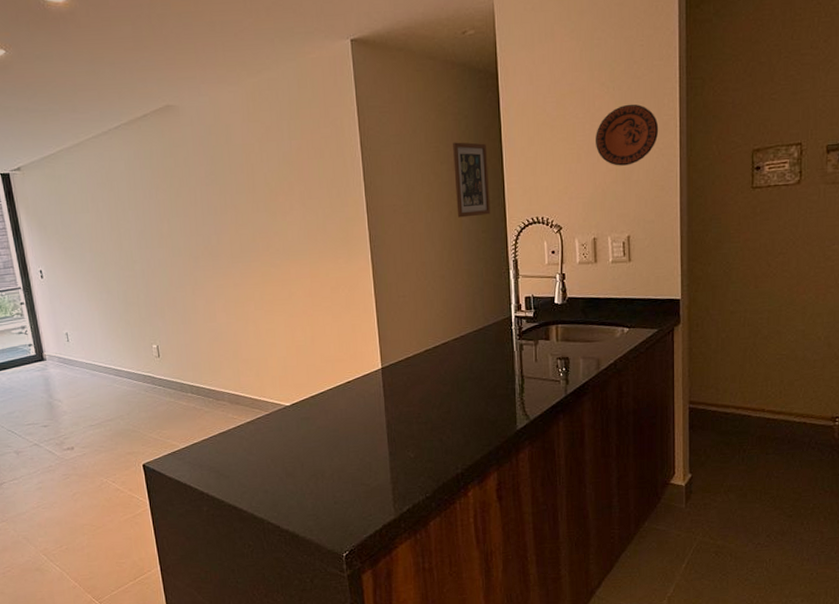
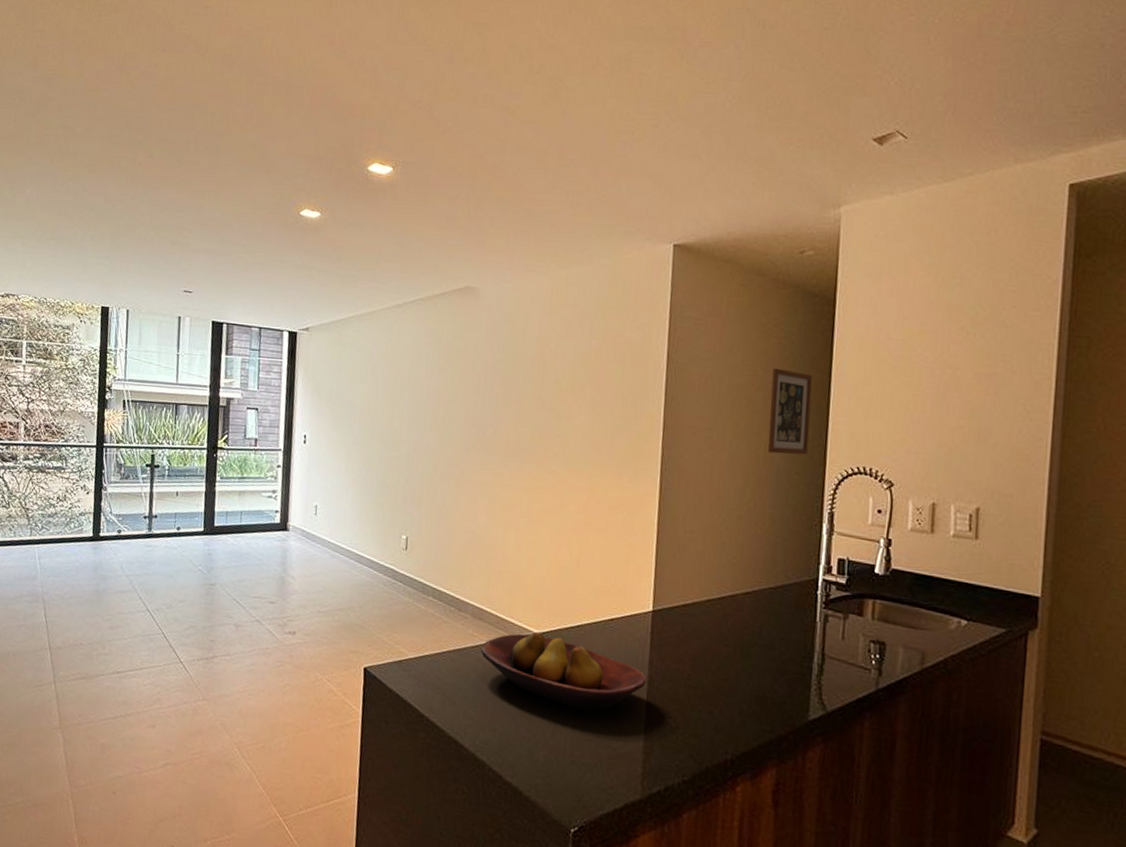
fruit bowl: none [242,404,386,460] -> present [480,631,647,712]
decorative plate: present [596,104,659,166] -> none [946,354,1028,425]

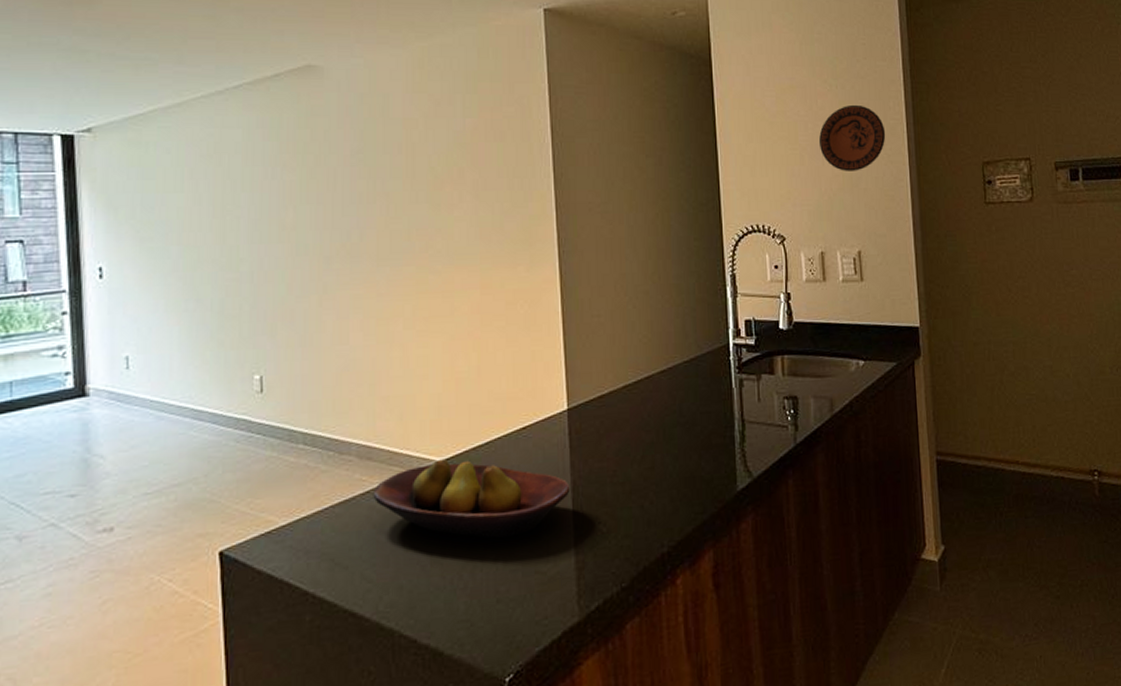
wall art: present [767,368,813,455] -> none [660,133,704,221]
decorative plate: none [946,354,1028,425] -> present [819,104,886,171]

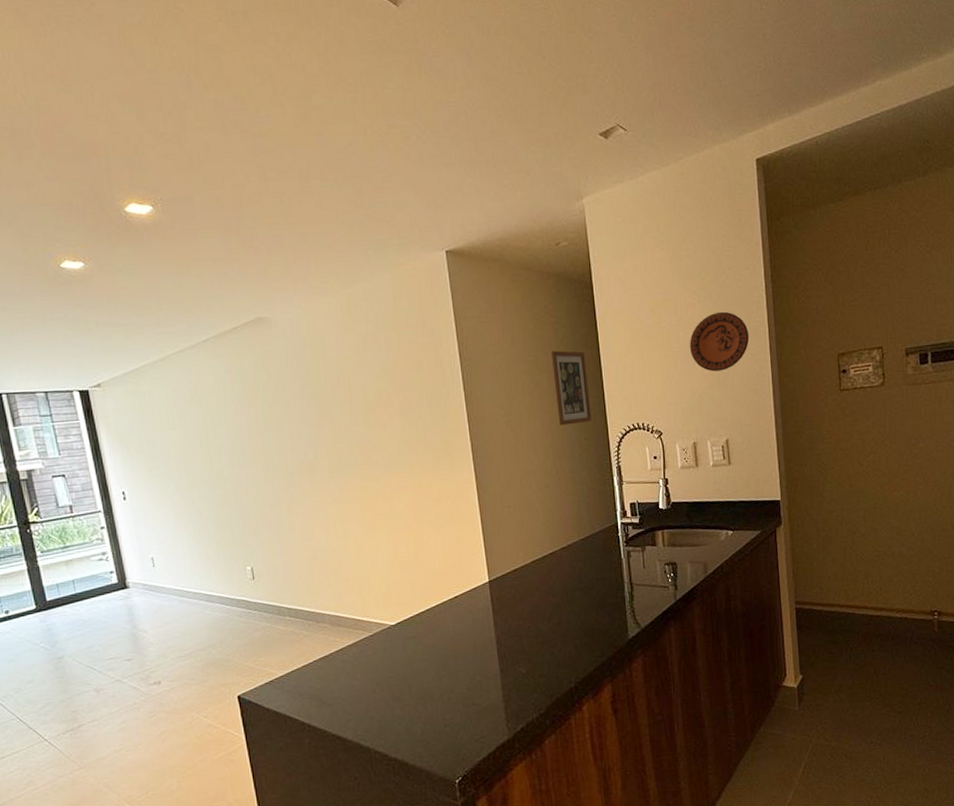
fruit bowl: present [373,459,571,539] -> none [344,623,495,681]
wall art: none [660,133,704,221] -> present [551,350,592,426]

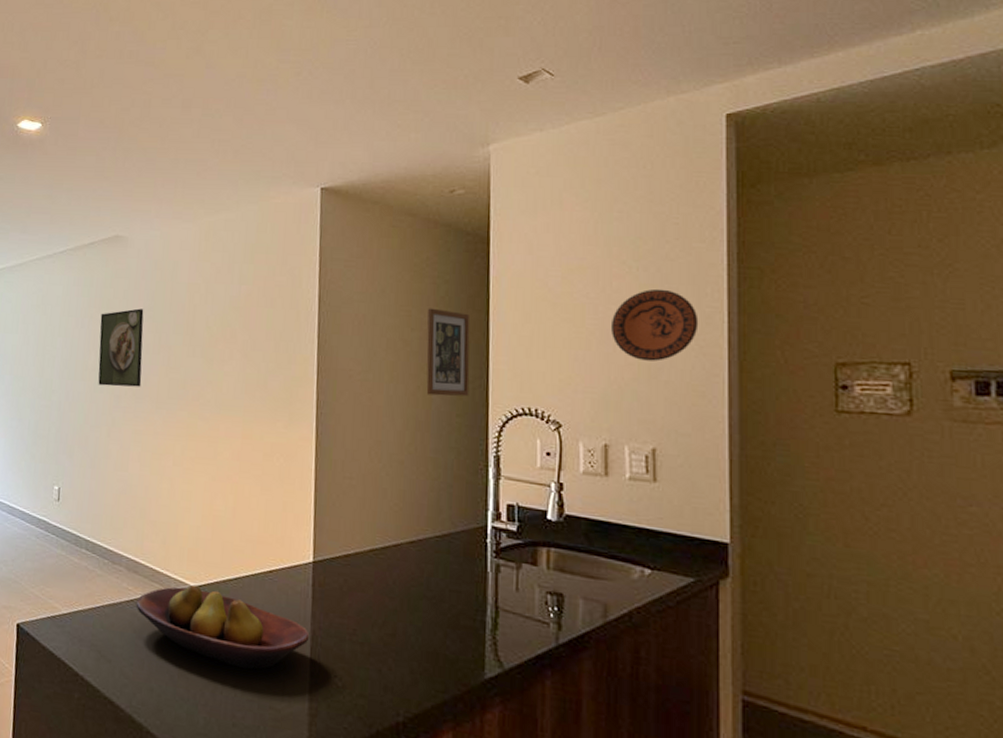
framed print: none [258,387,312,466] -> present [98,308,144,387]
fruit bowl: none [344,623,495,681] -> present [136,584,310,670]

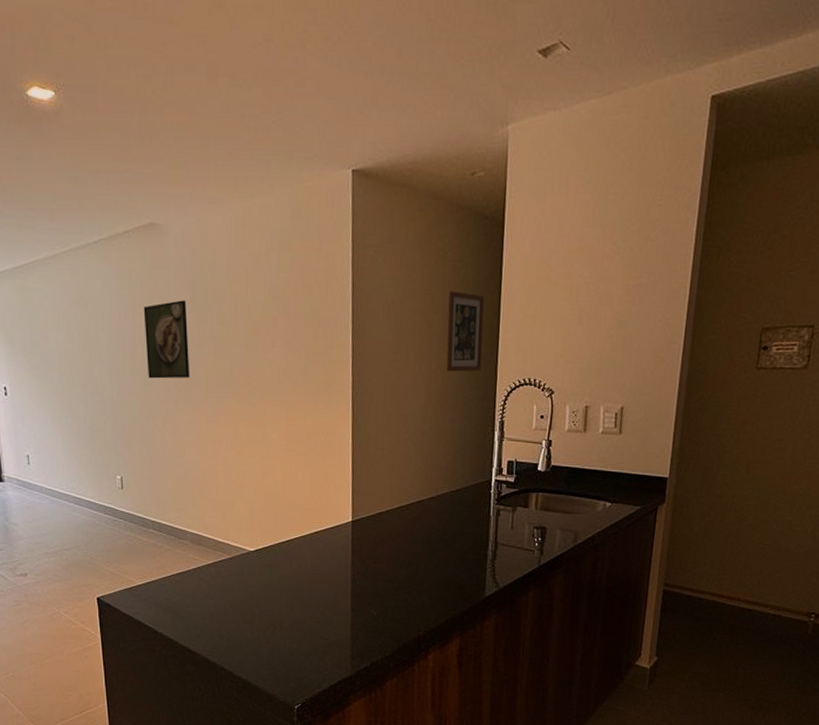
fruit bowl: present [136,584,310,670] -> none [202,549,351,611]
decorative plate: present [612,288,699,362] -> none [599,267,668,333]

